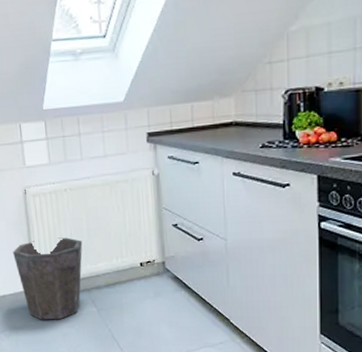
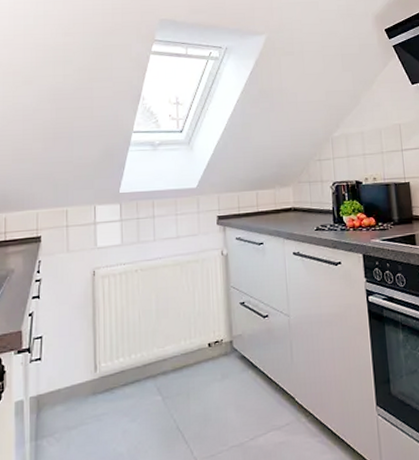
waste bin: present [13,237,83,320] -> none [74,320,151,416]

